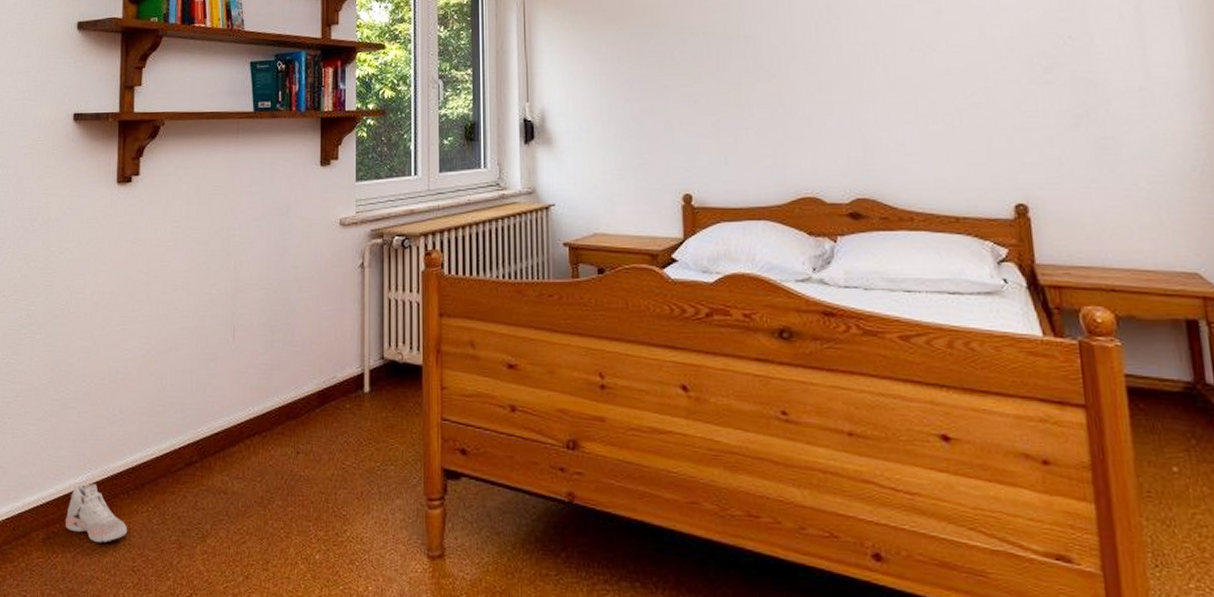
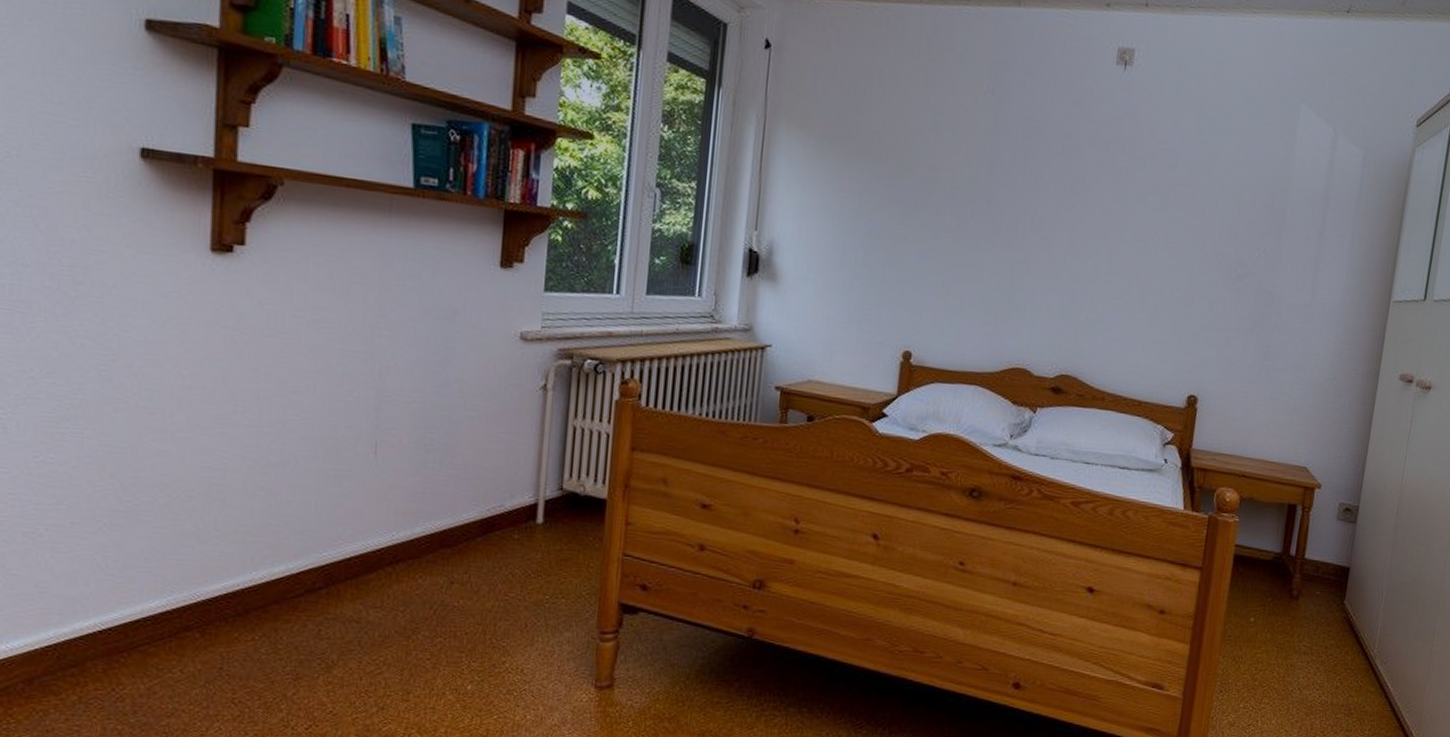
shoe: present [65,483,127,543] -> none [135,608,225,674]

